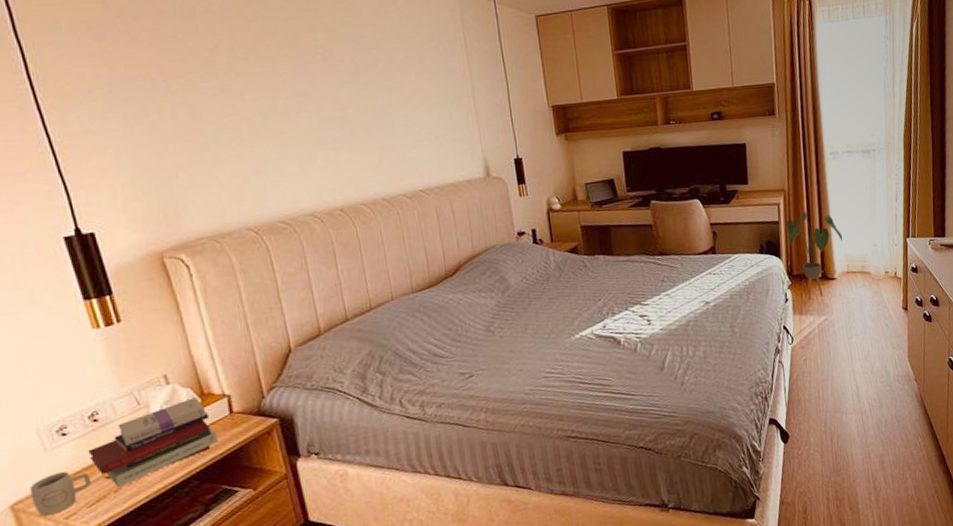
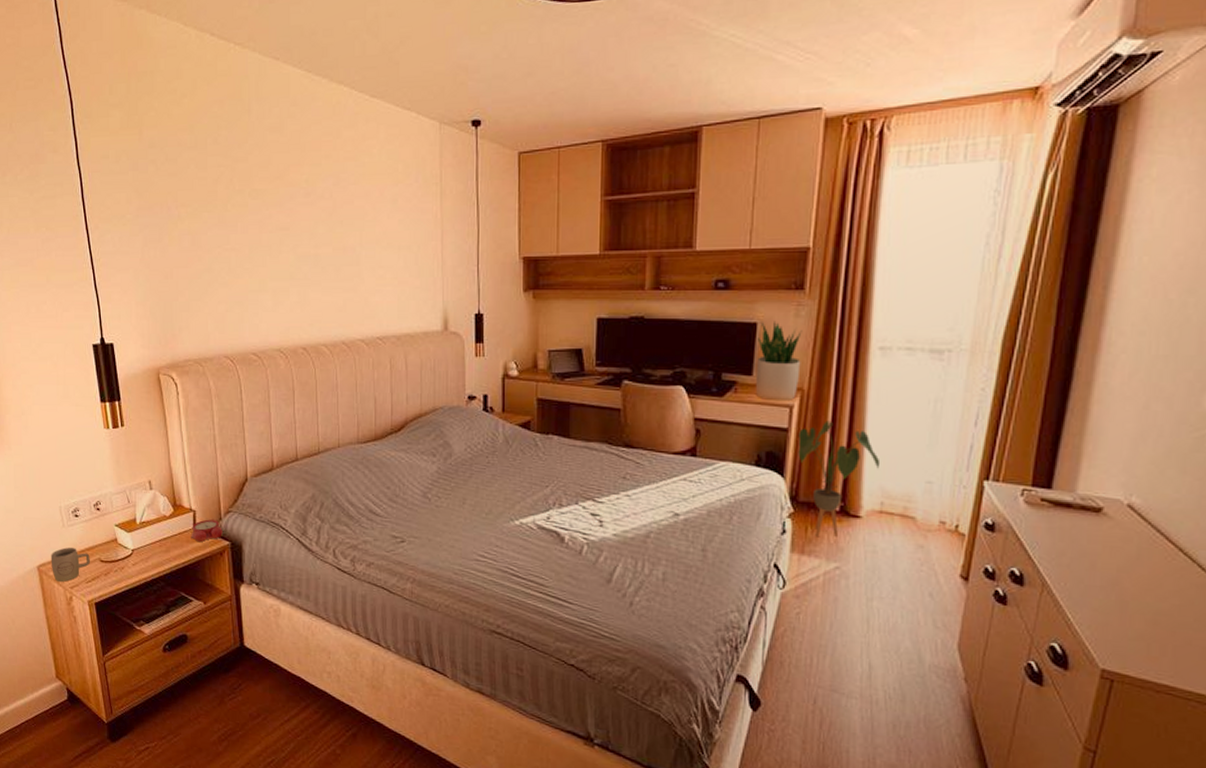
books: present [88,397,219,487] -> none [91,506,182,572]
alarm clock: none [227,399,268,428] -> present [191,519,223,543]
planter: none [748,140,781,203] -> present [755,320,802,402]

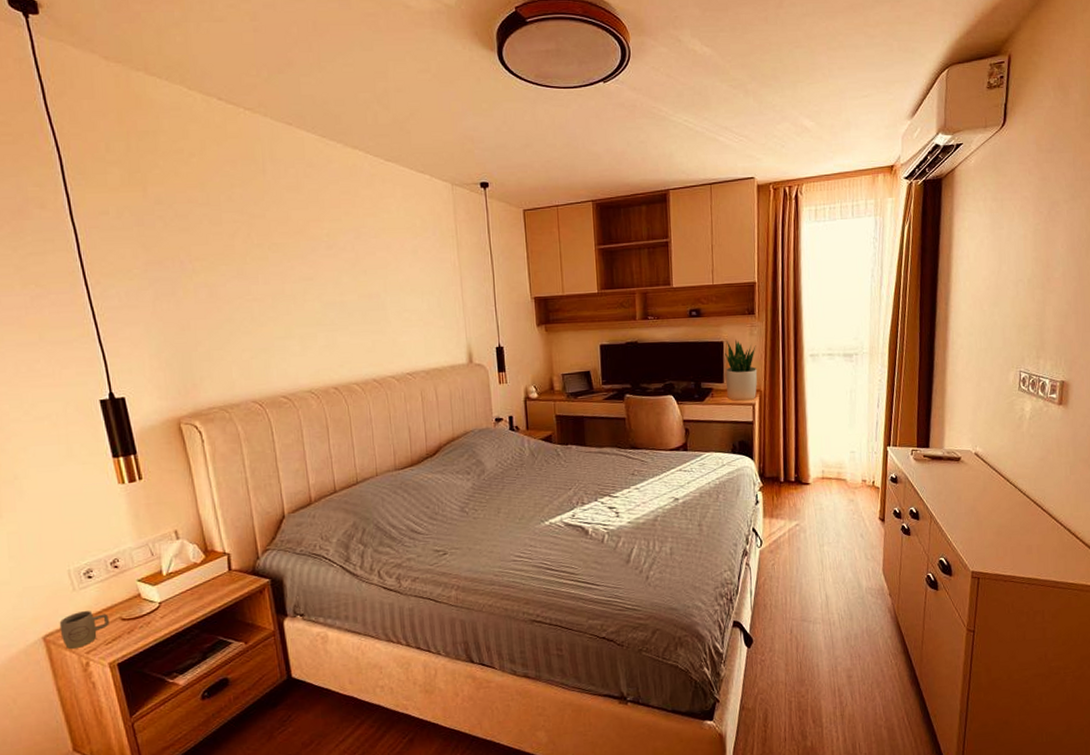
alarm clock: present [191,519,223,543] -> none [226,559,261,585]
house plant: present [798,420,881,537] -> none [761,413,819,504]

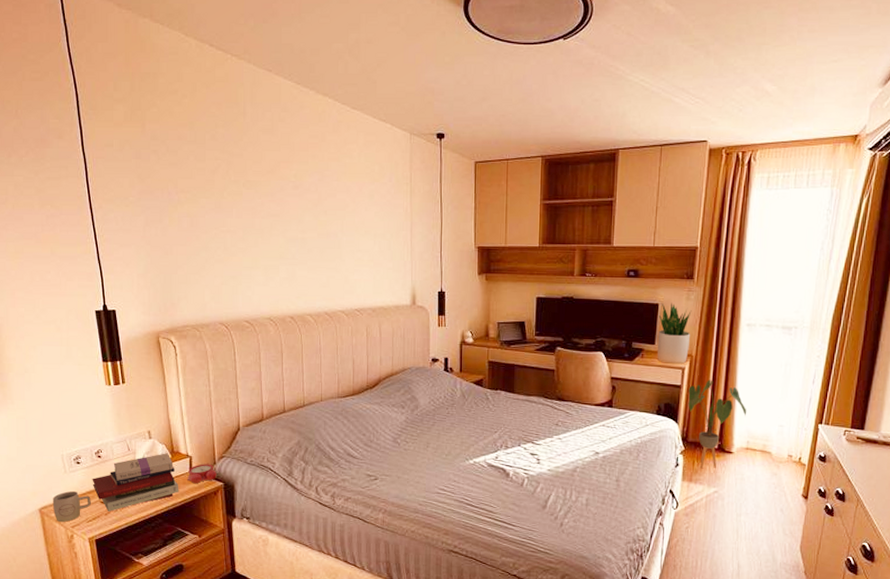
books: none [108,553,218,629] -> present [92,453,179,511]
alarm clock: none [226,559,261,585] -> present [187,464,217,484]
house plant: none [761,413,819,504] -> present [688,379,747,469]

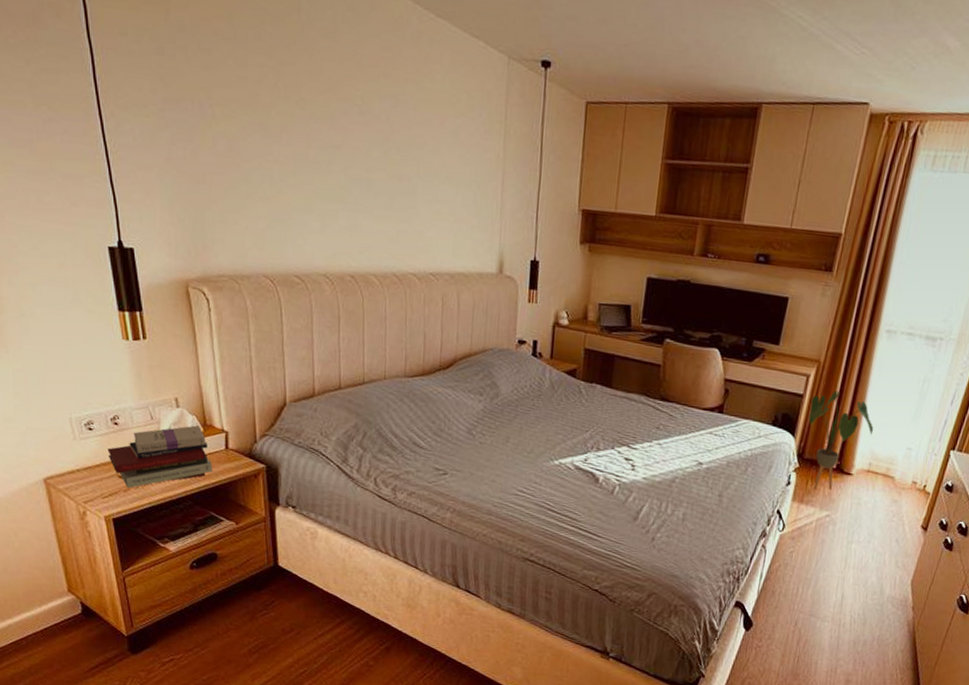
mug: present [52,490,91,523] -> none [59,461,107,497]
alarm clock: present [187,464,217,484] -> none [222,441,258,464]
planter: present [657,302,692,365] -> none [780,297,826,371]

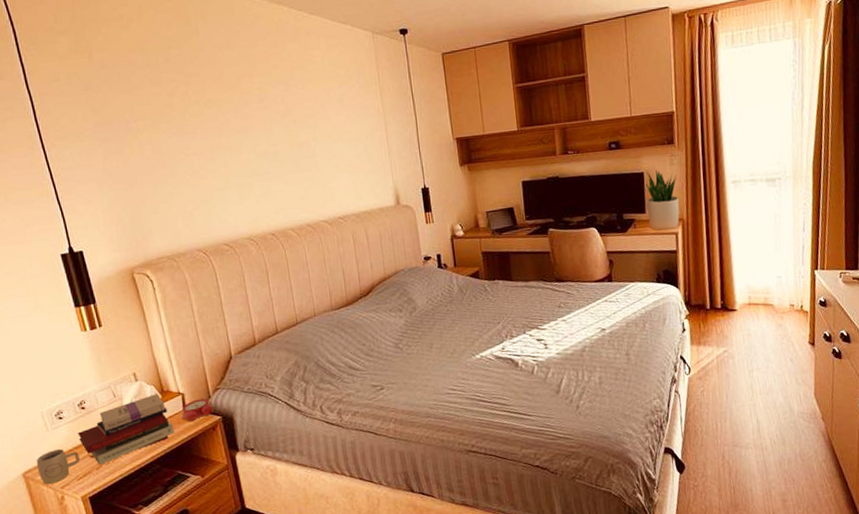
mug: none [59,461,107,497] -> present [36,448,80,485]
alarm clock: none [222,441,258,464] -> present [181,398,213,422]
planter: none [780,297,826,371] -> present [646,169,680,232]
house plant: present [808,390,874,490] -> none [684,240,745,331]

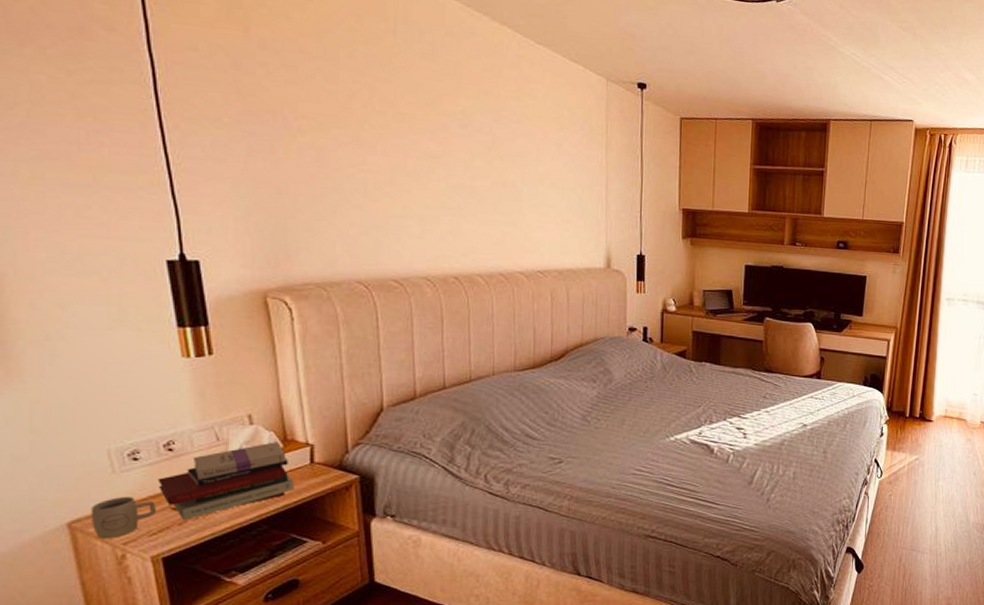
alarm clock: present [181,398,213,422] -> none [306,453,350,479]
planter: present [646,169,680,232] -> none [864,275,897,337]

